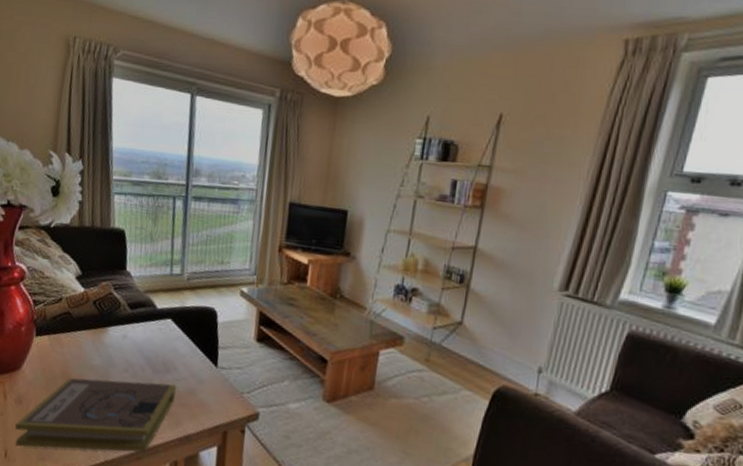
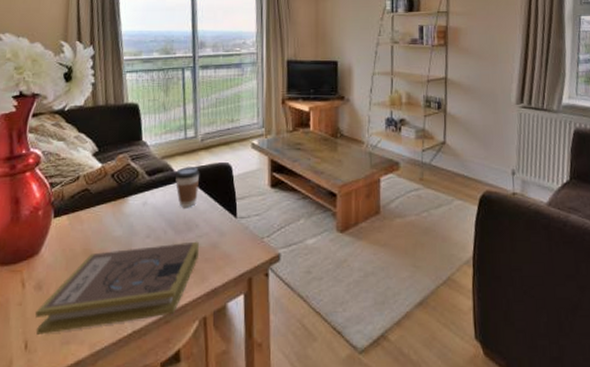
coffee cup: none [157,305,184,348] -> present [175,167,200,207]

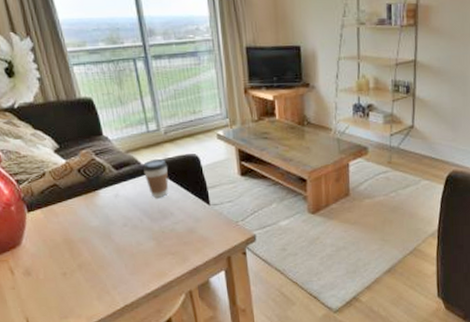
book: present [35,241,199,335] -> none [30,227,177,312]

